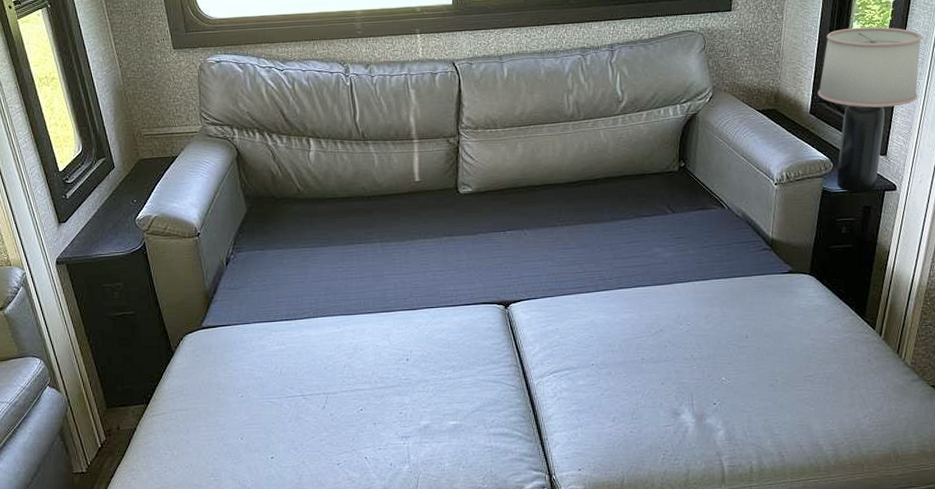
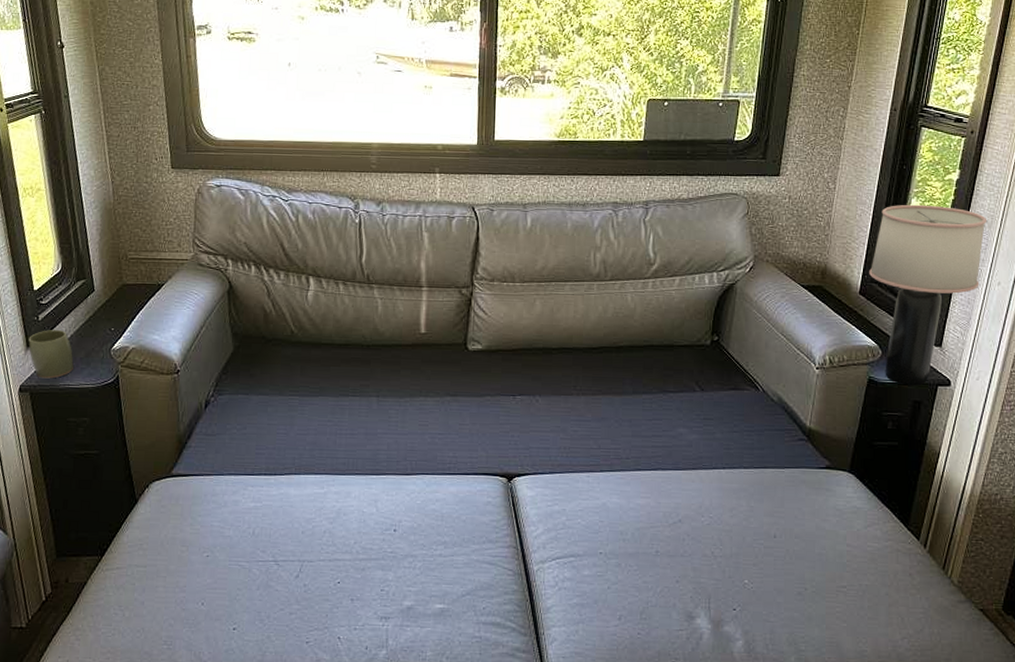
mug: none [59,206,103,251] -> present [28,330,74,379]

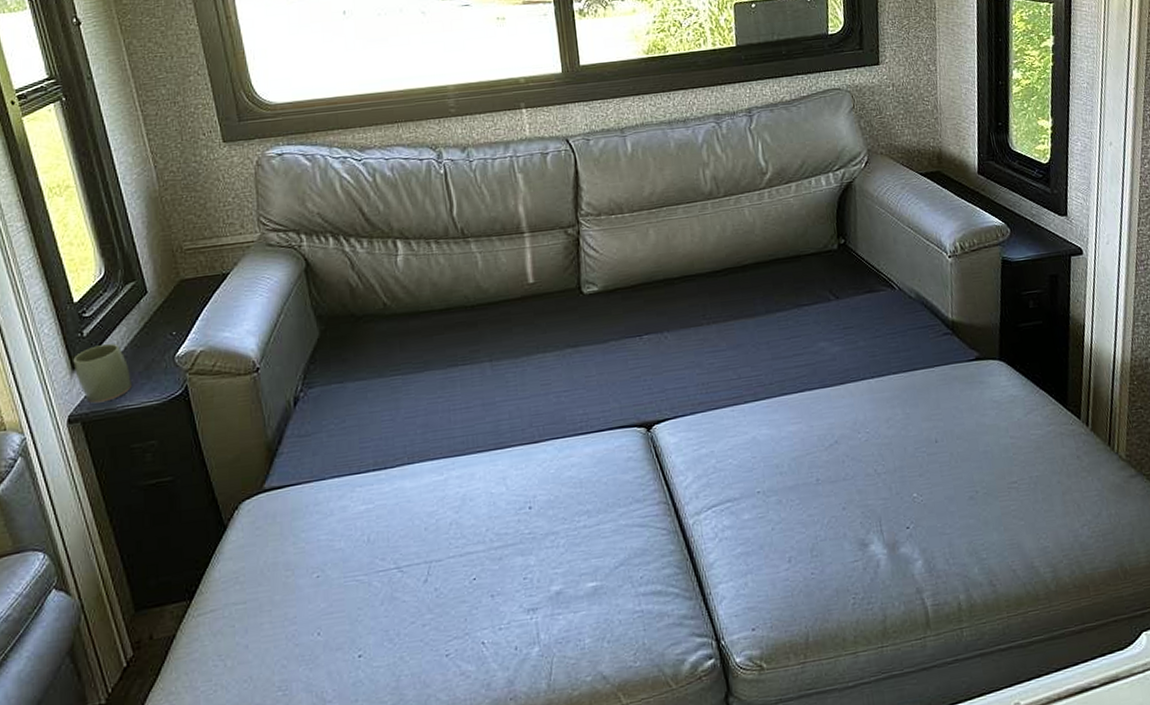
table lamp: present [869,204,988,386] -> none [984,74,1093,261]

